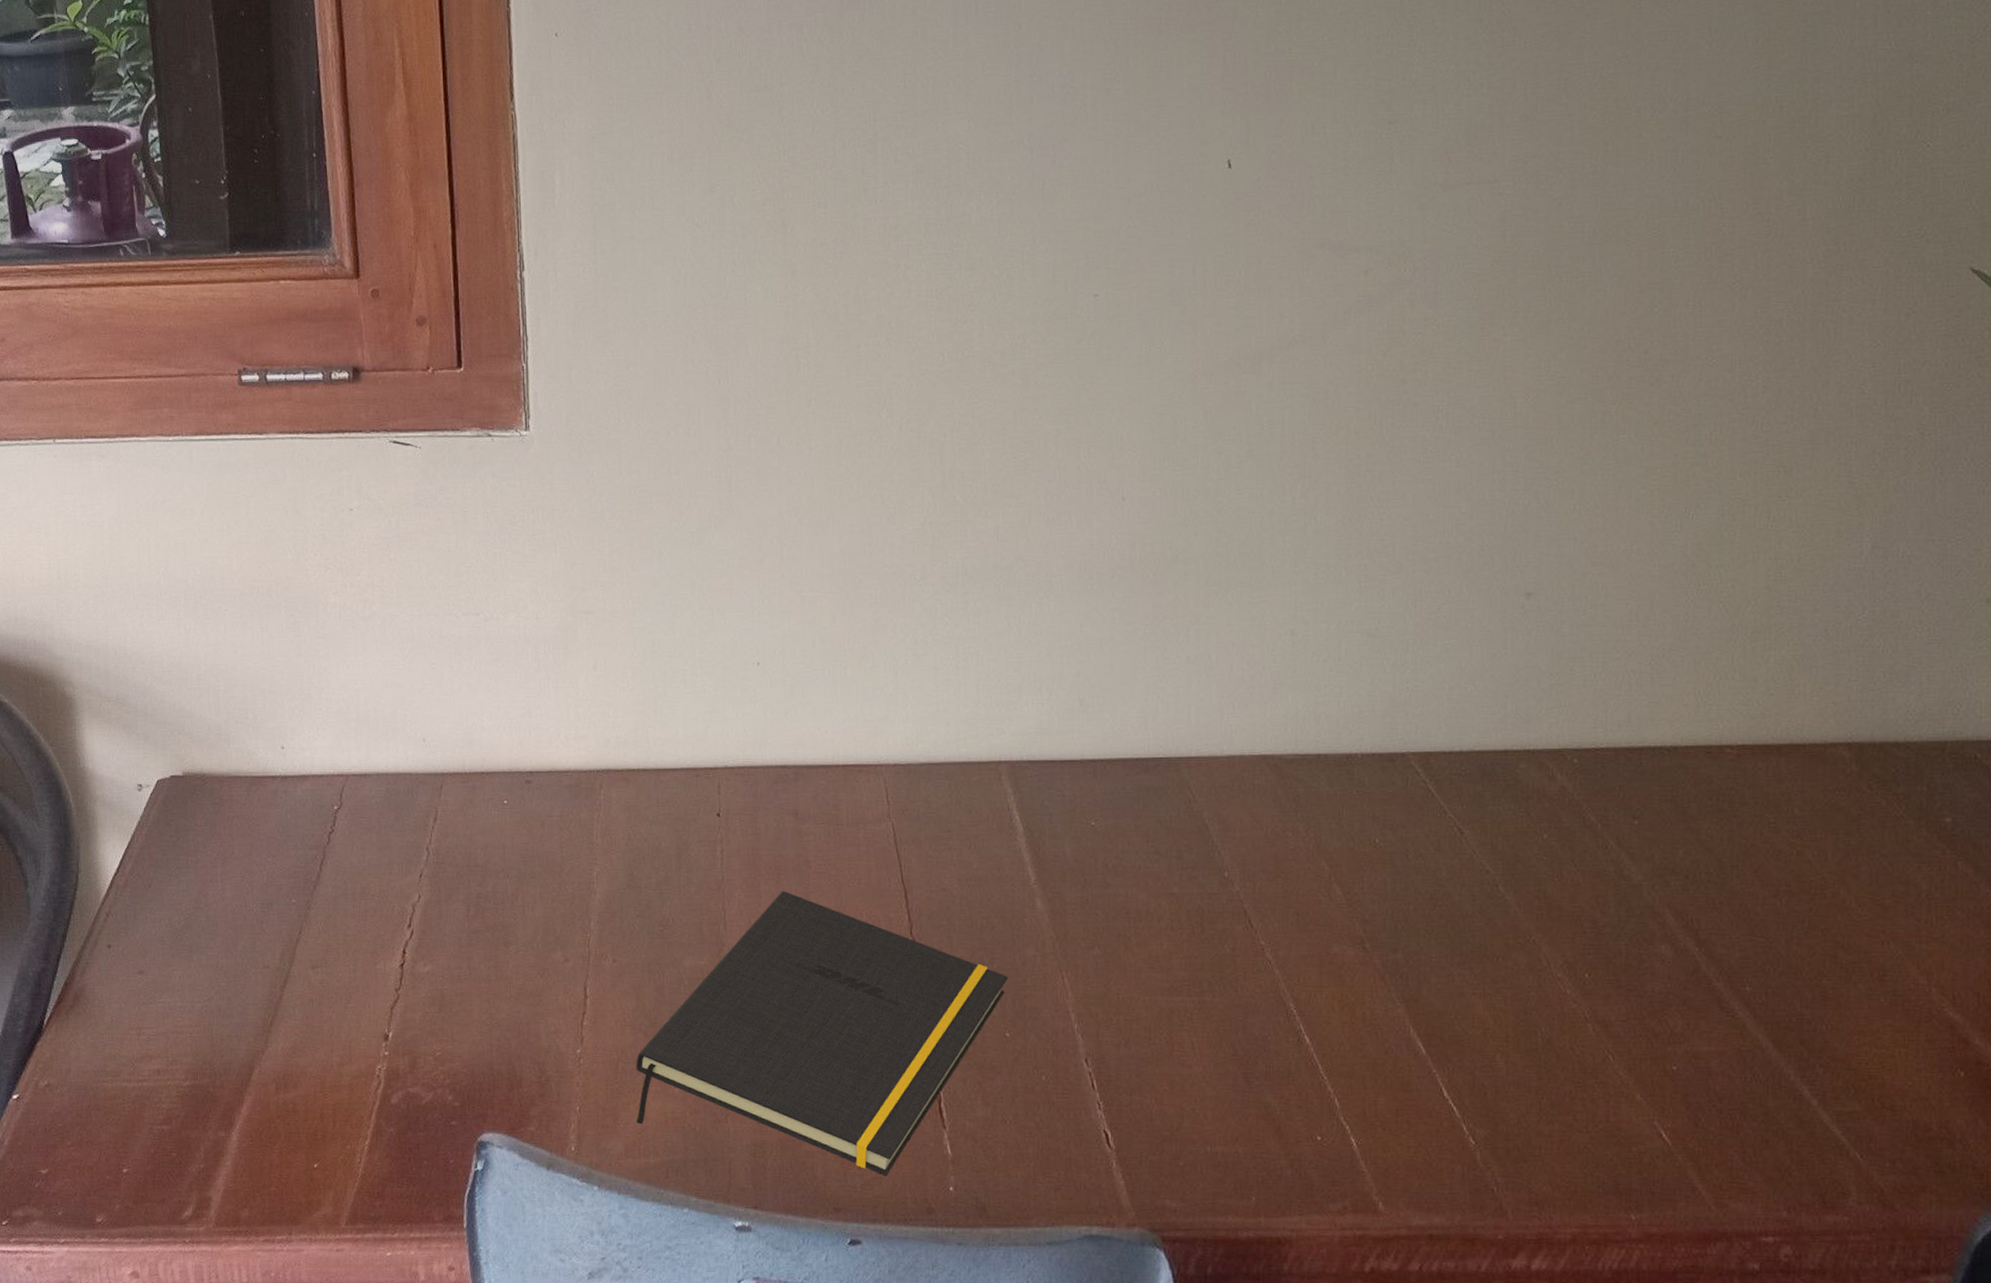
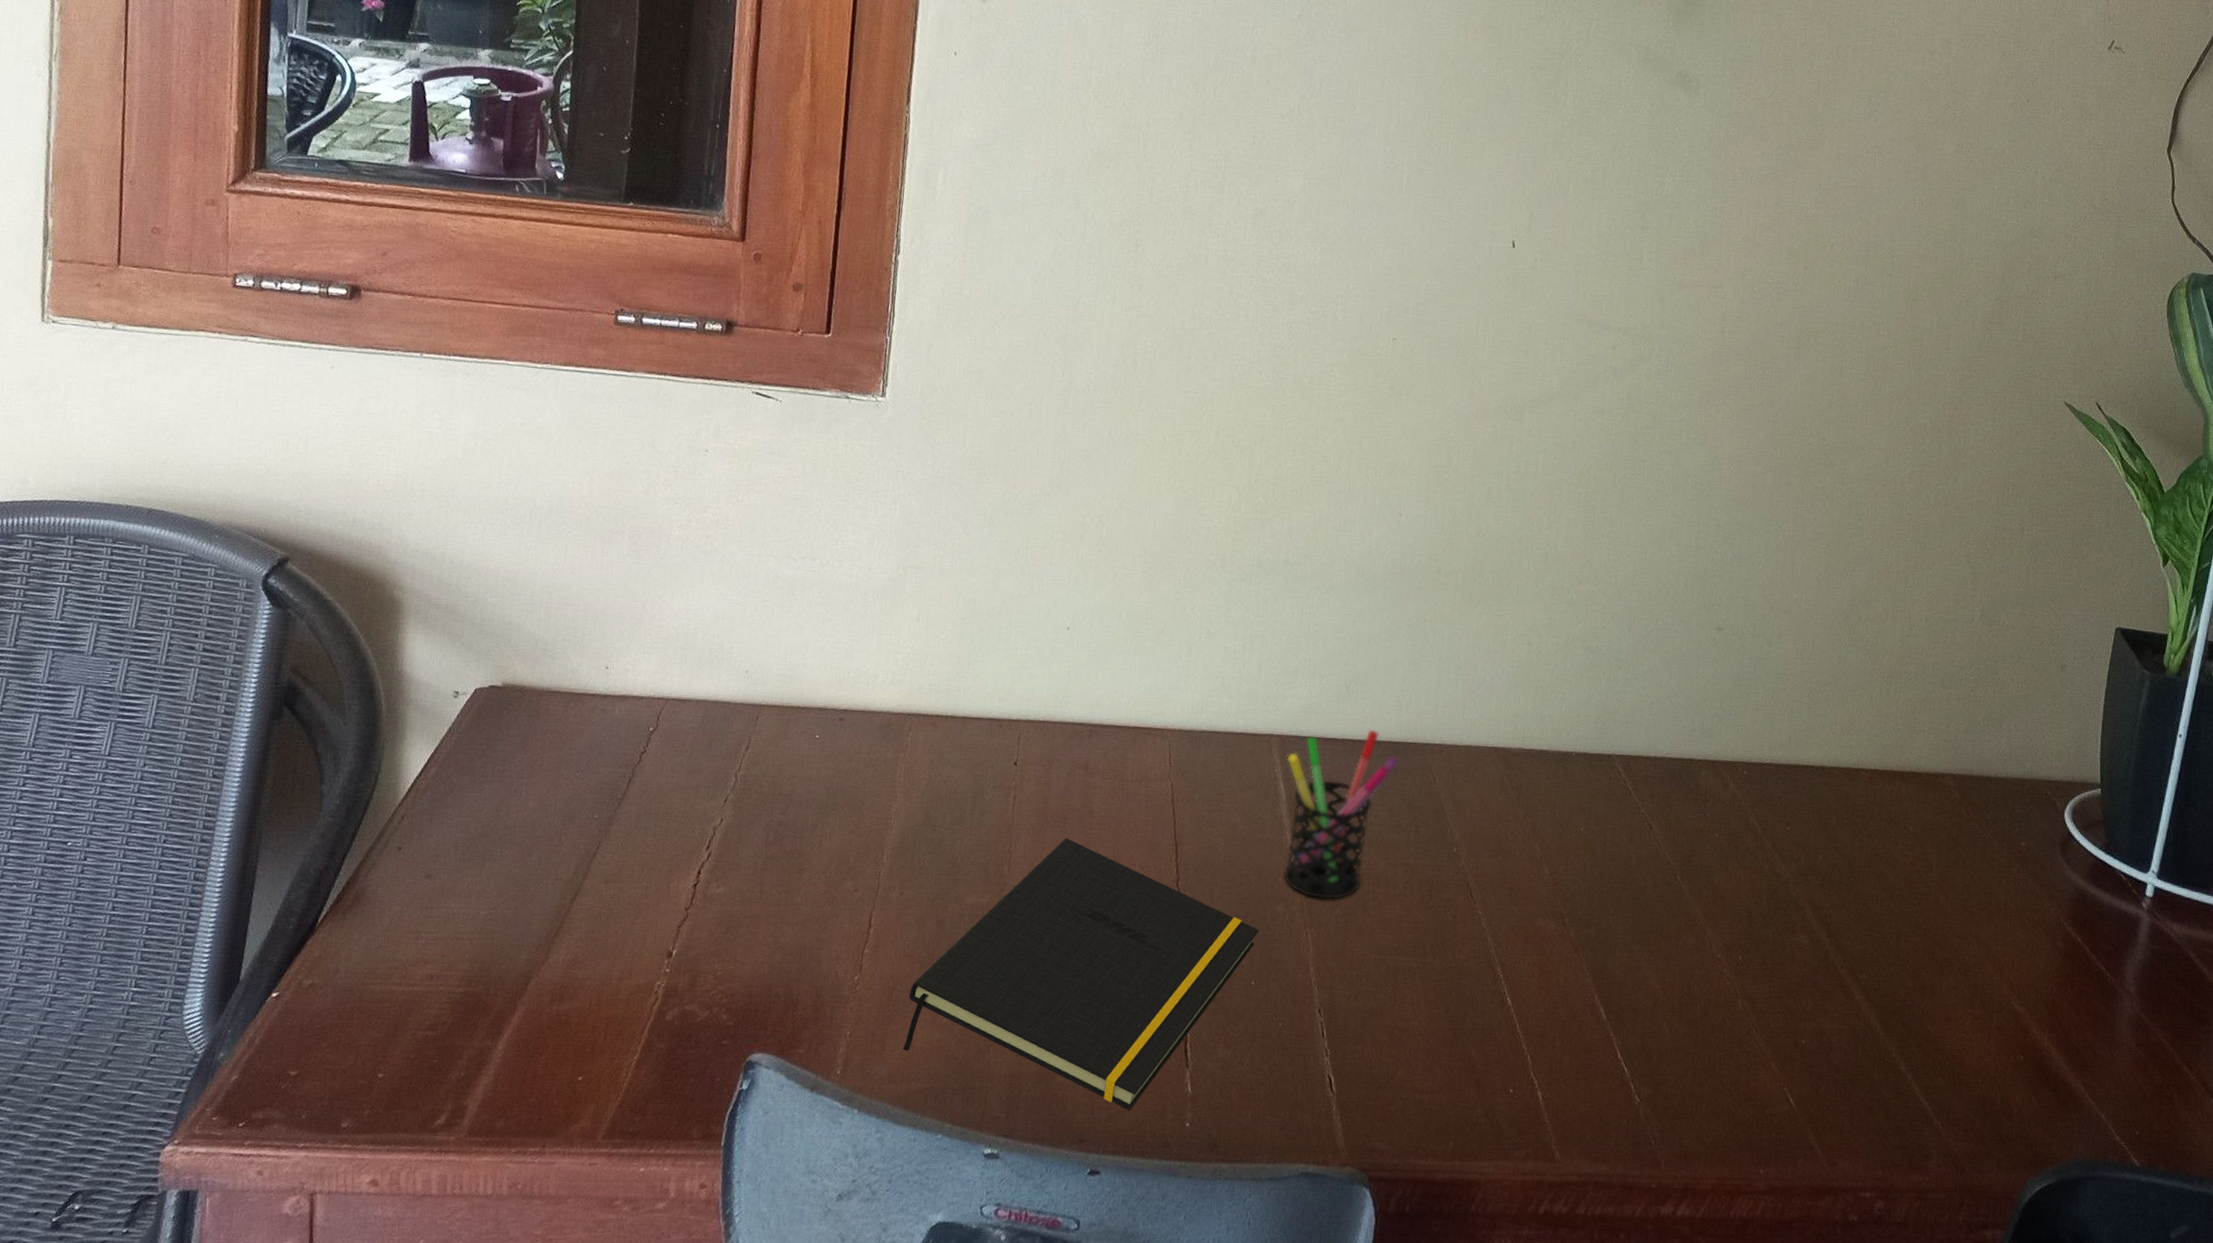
pen holder: none [1019,746,1151,939] -> present [1283,729,1399,900]

